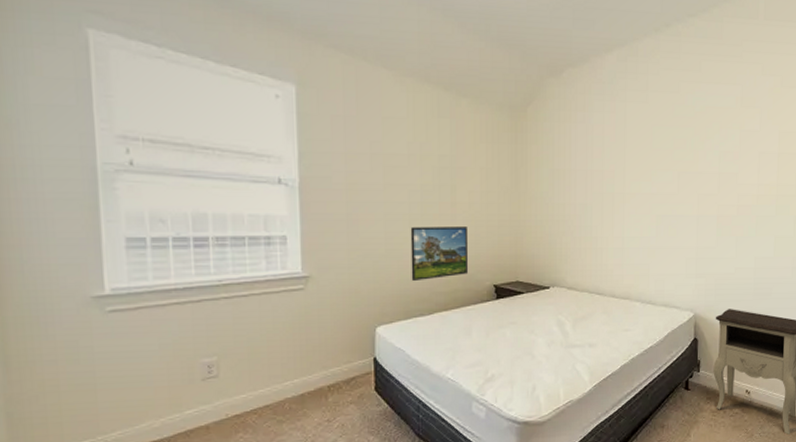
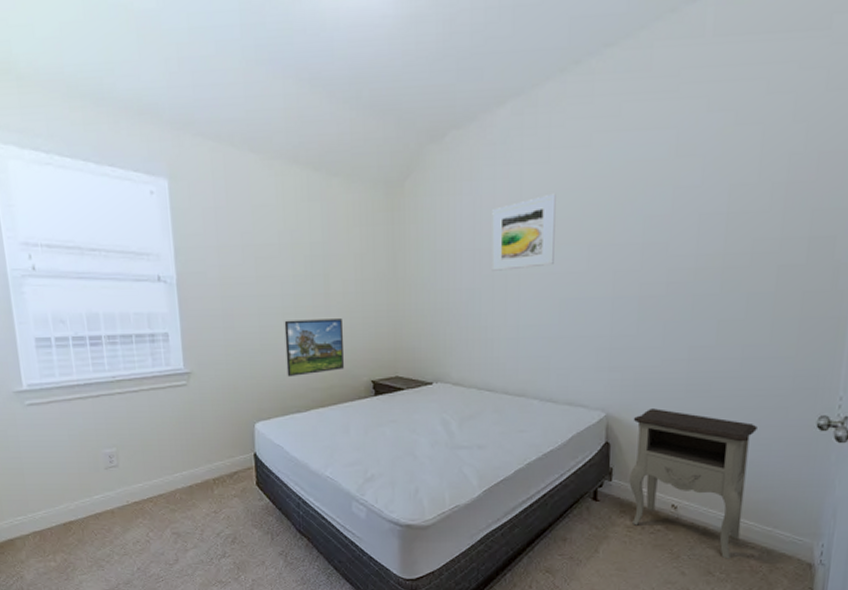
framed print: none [601,127,653,190] -> present [491,193,556,271]

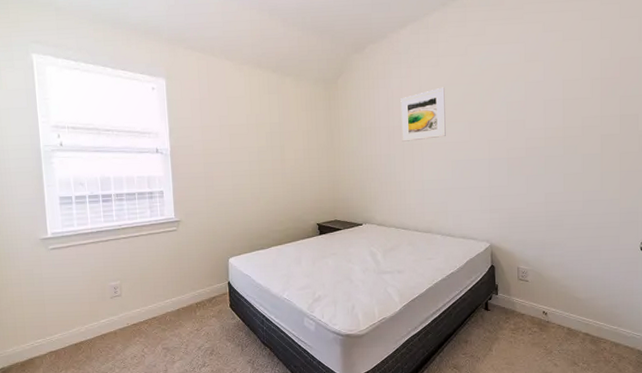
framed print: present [284,319,344,378] -> none [251,178,296,223]
nightstand: present [629,408,758,559] -> none [510,239,599,352]

